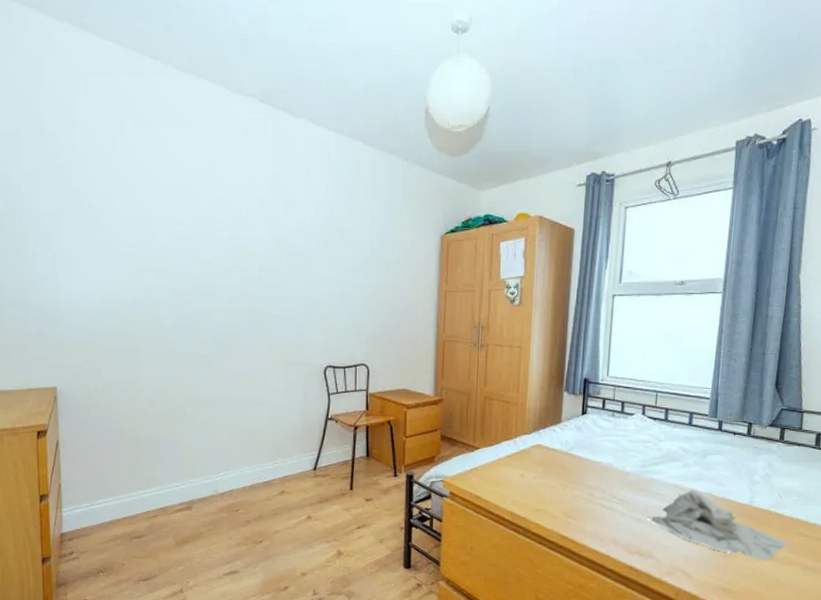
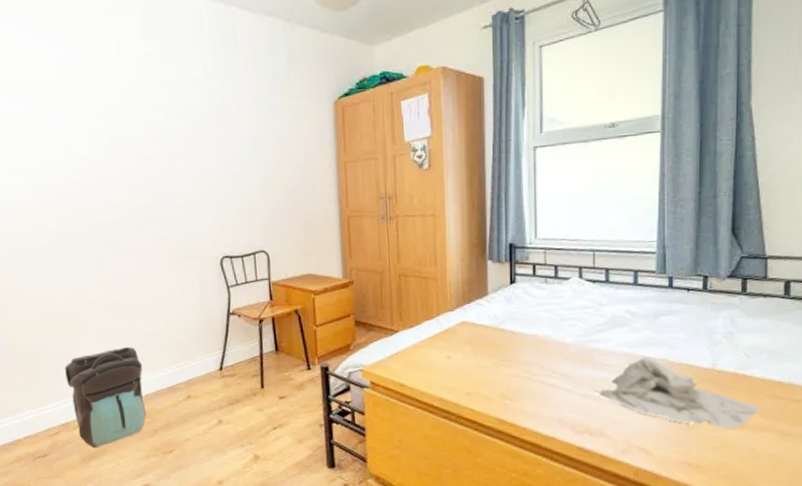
backpack: none [169,440,242,533] -> present [65,346,147,449]

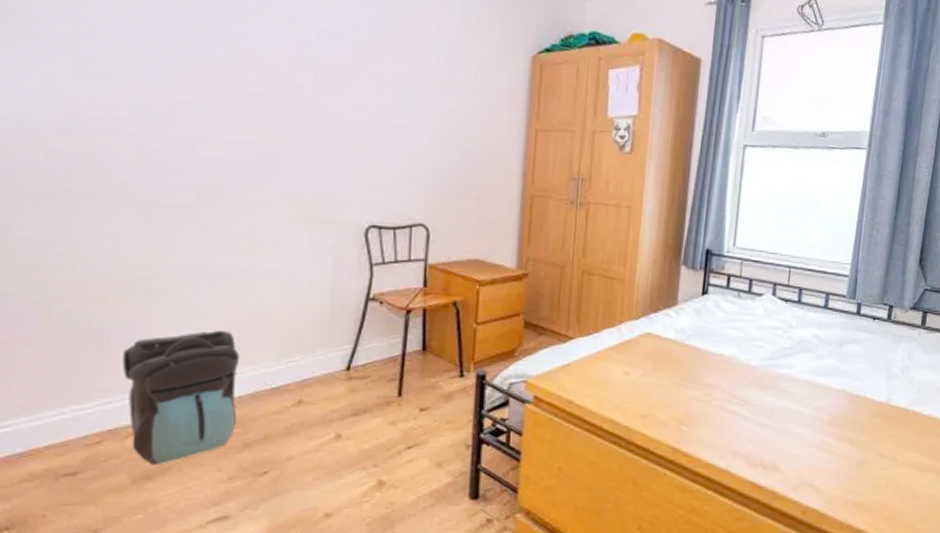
tissue: present [594,358,761,429] -> none [773,388,926,468]

